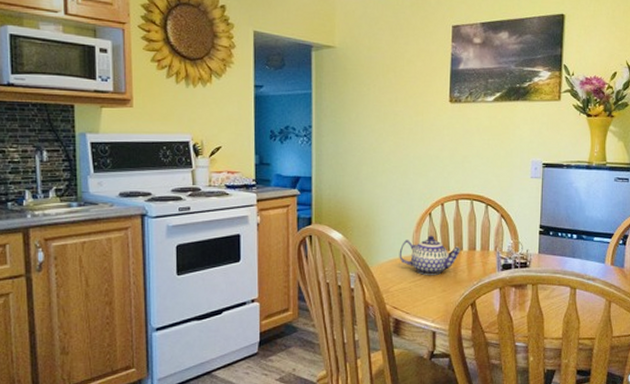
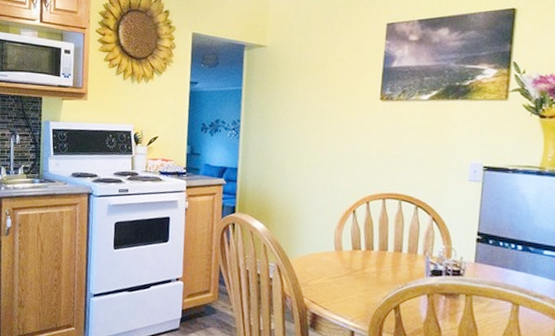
teapot: present [399,235,461,275] -> none [319,232,386,274]

